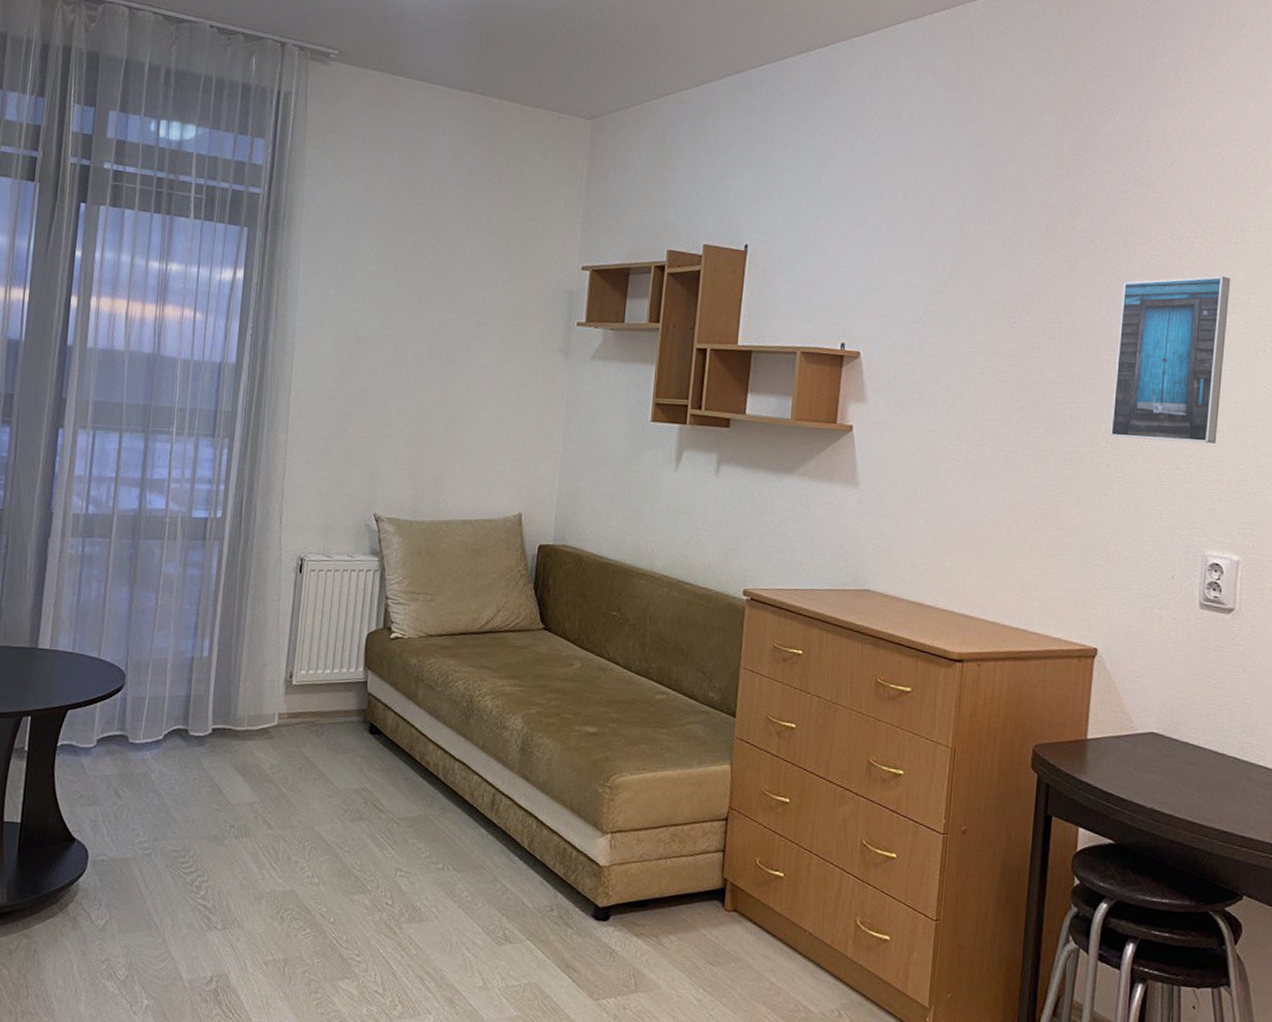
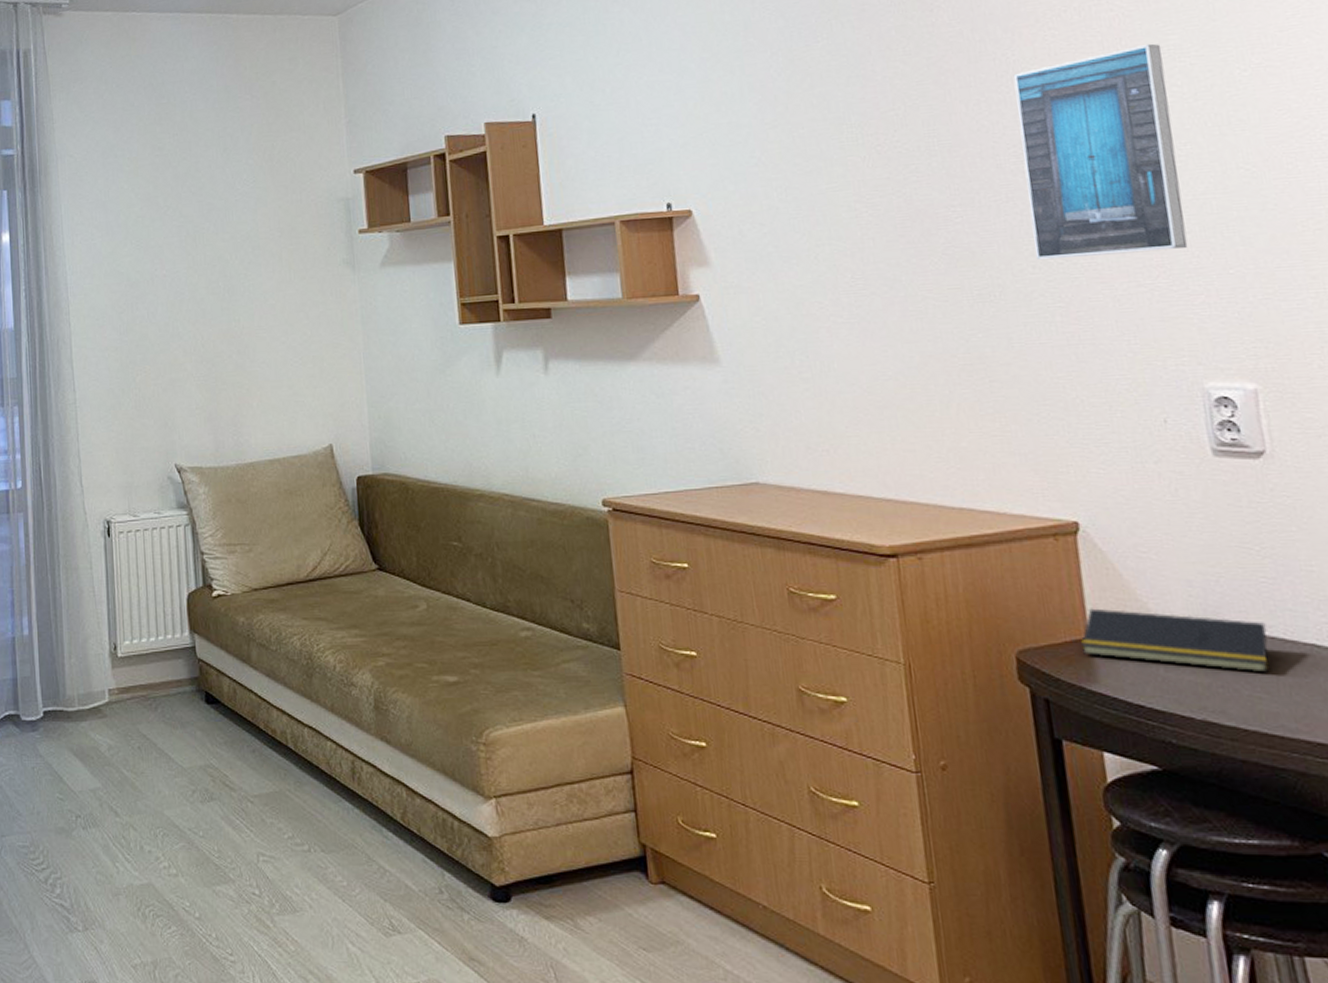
notepad: none [1080,716,1207,776] -> present [1081,608,1269,673]

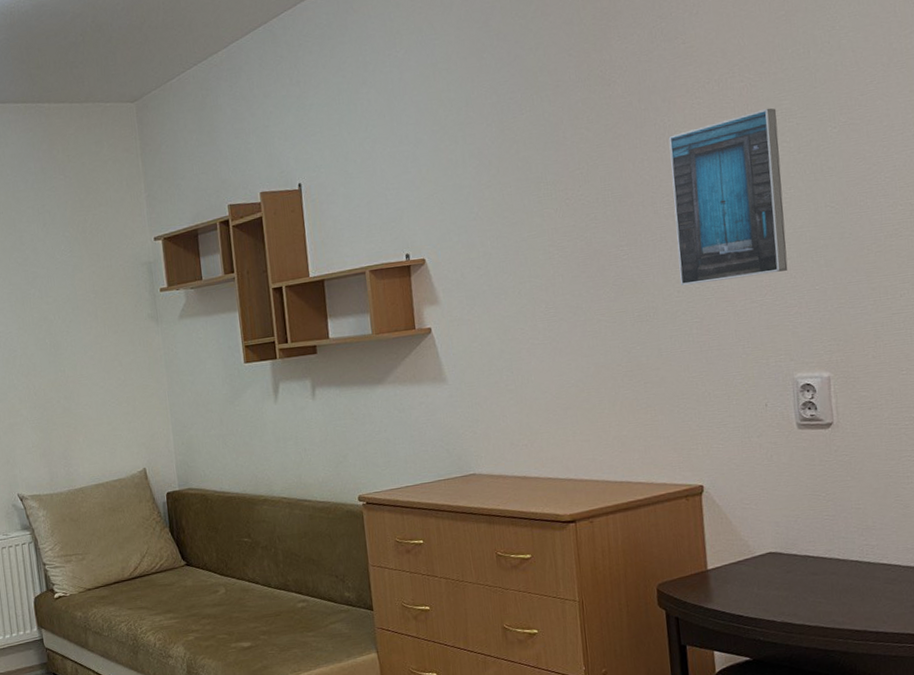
notepad: present [1081,608,1269,673] -> none [702,548,827,585]

